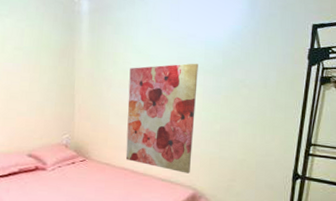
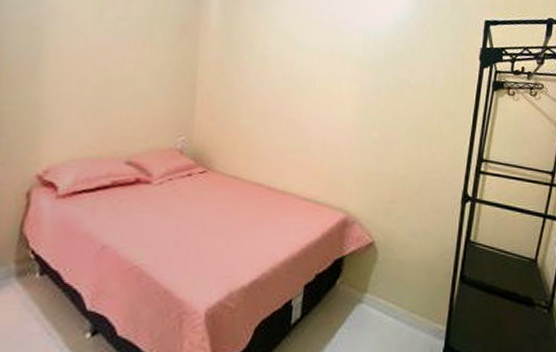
wall art: present [125,63,198,174] -> none [260,54,356,192]

